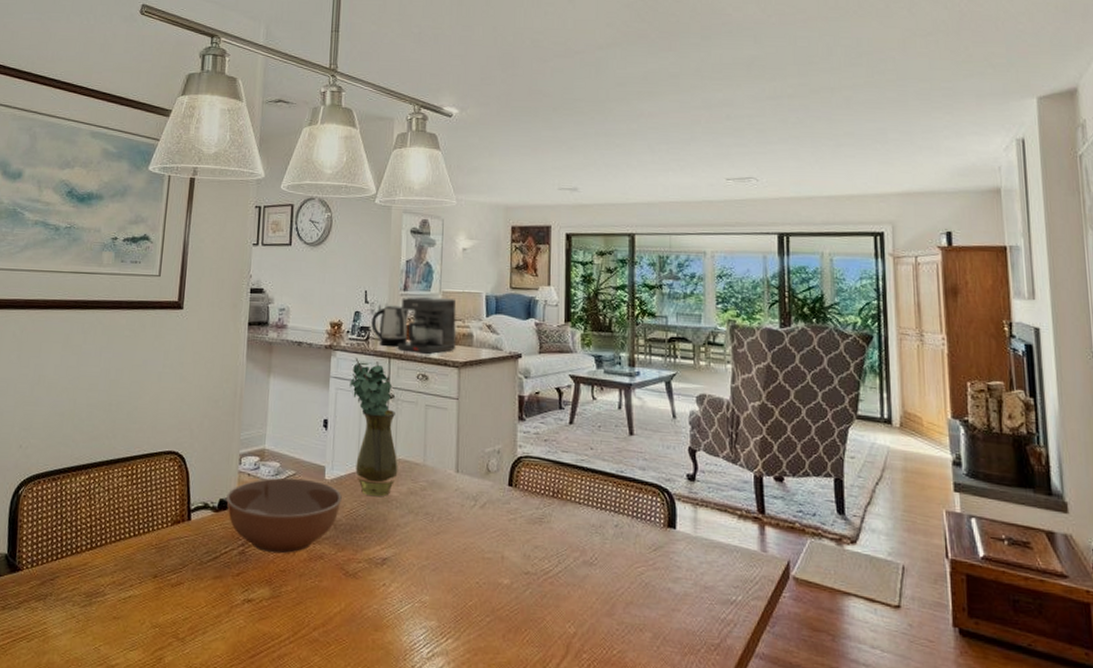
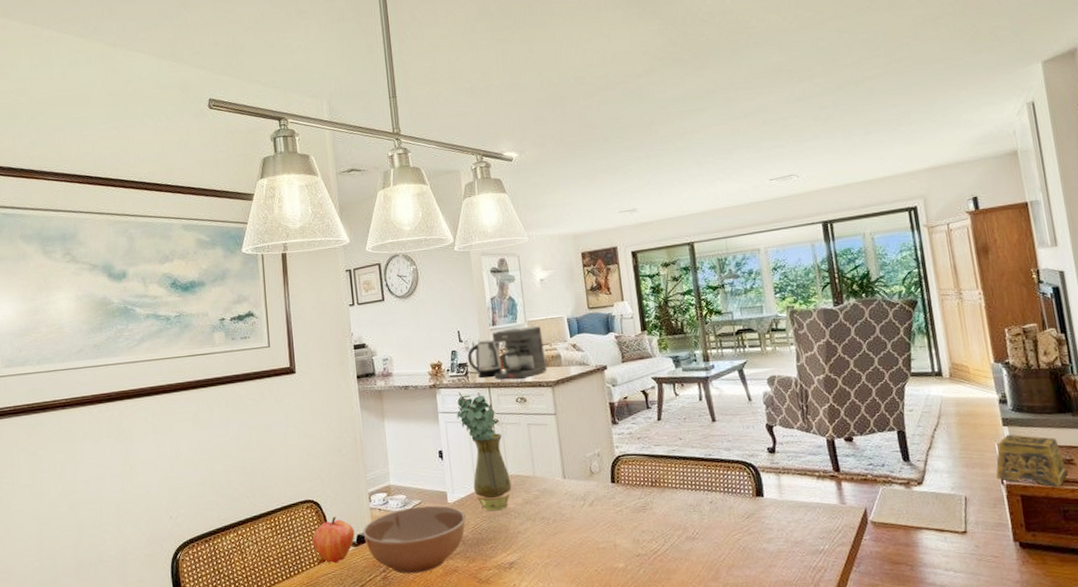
fruit: none [169,474,218,528] -> present [312,516,355,564]
decorative box: none [941,502,1022,571] -> present [996,434,1068,487]

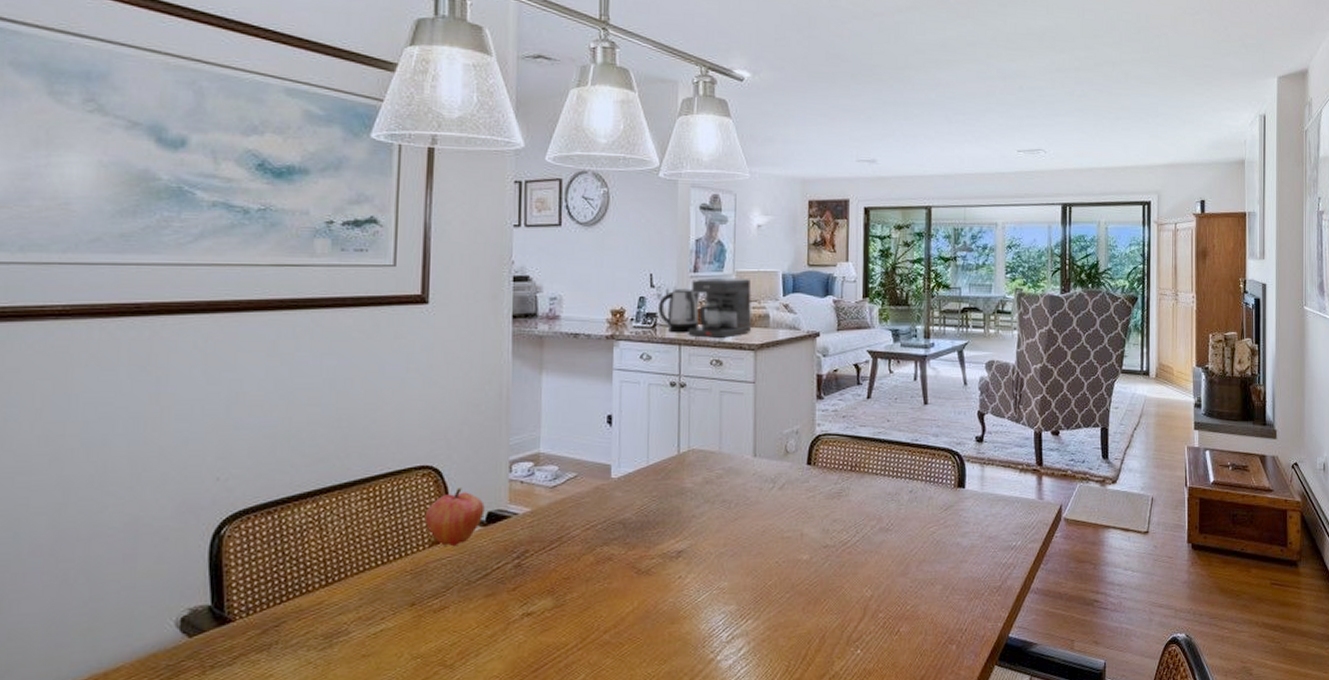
bowl: present [363,505,466,574] -> none [496,480,631,562]
vase: present [456,392,512,511] -> none [636,347,692,491]
decorative box: present [996,434,1068,487] -> none [1182,438,1241,491]

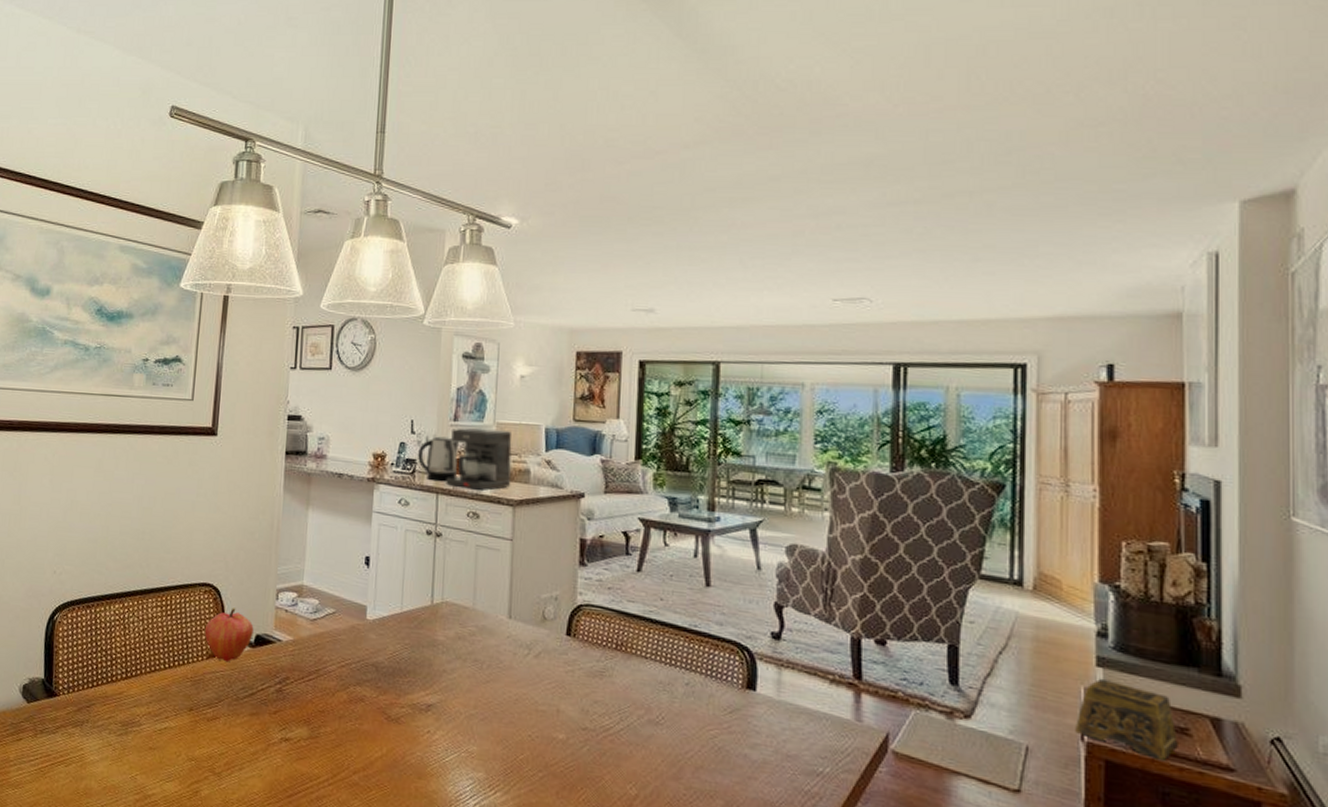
decorative box: none [1182,438,1241,491] -> present [1075,678,1178,760]

